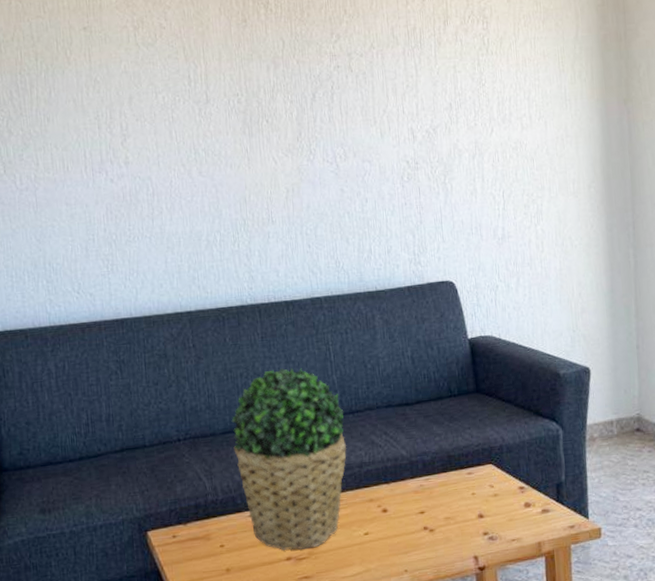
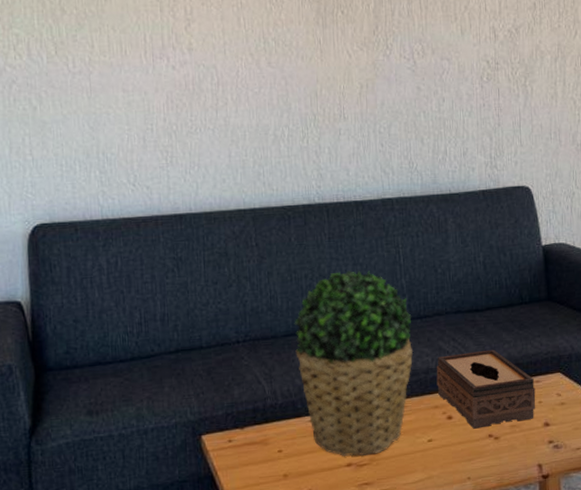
tissue box: none [369,442,469,522] -> present [436,349,536,429]

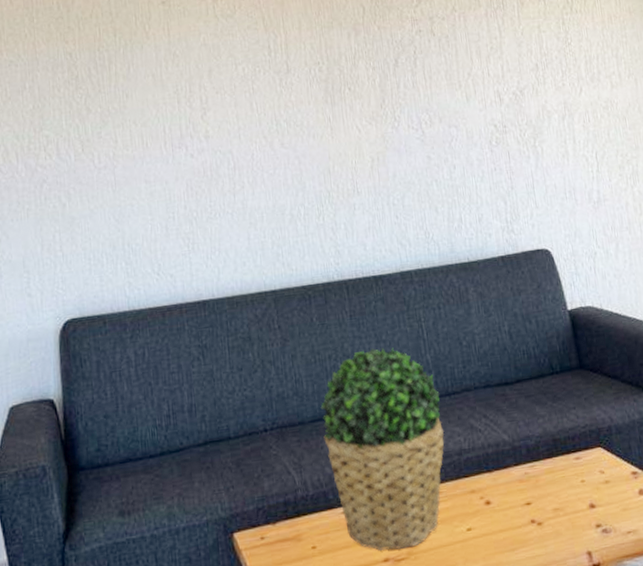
tissue box: present [436,349,536,429] -> none [469,425,578,514]

